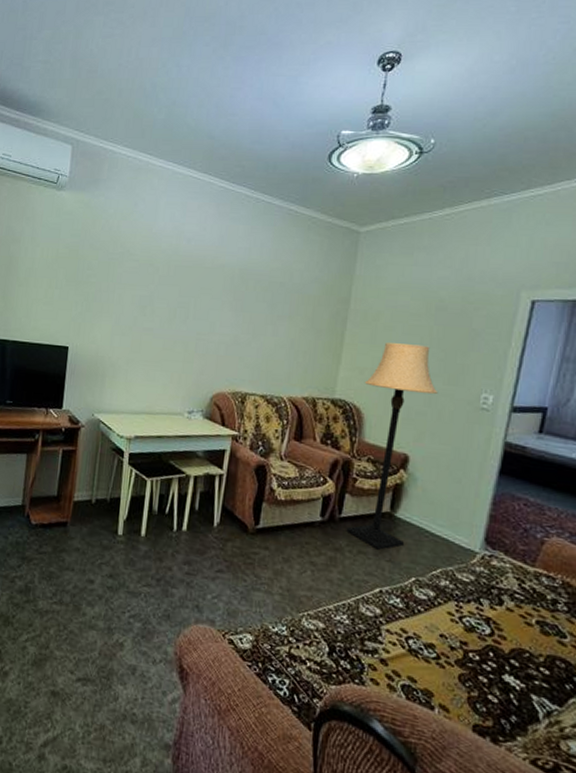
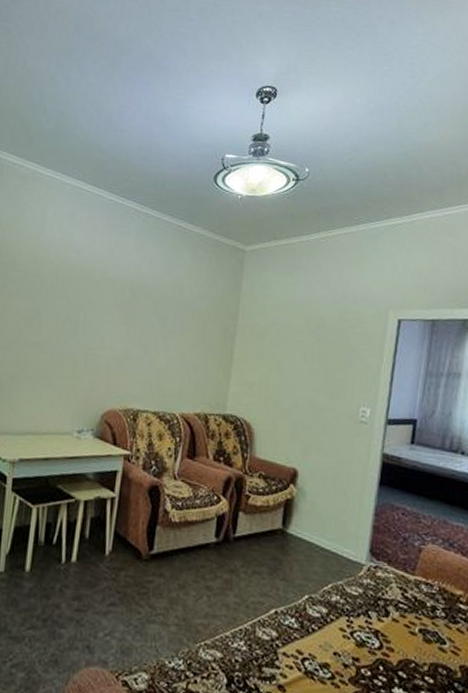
lamp: present [346,343,439,550] -> none [241,358,322,569]

